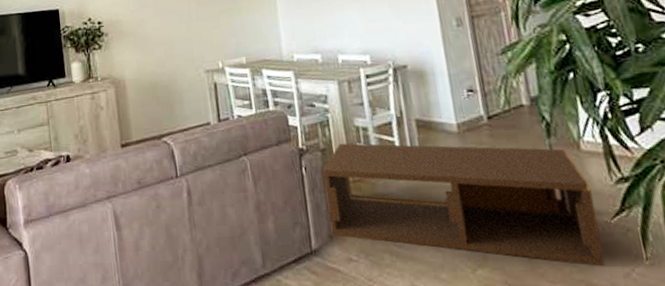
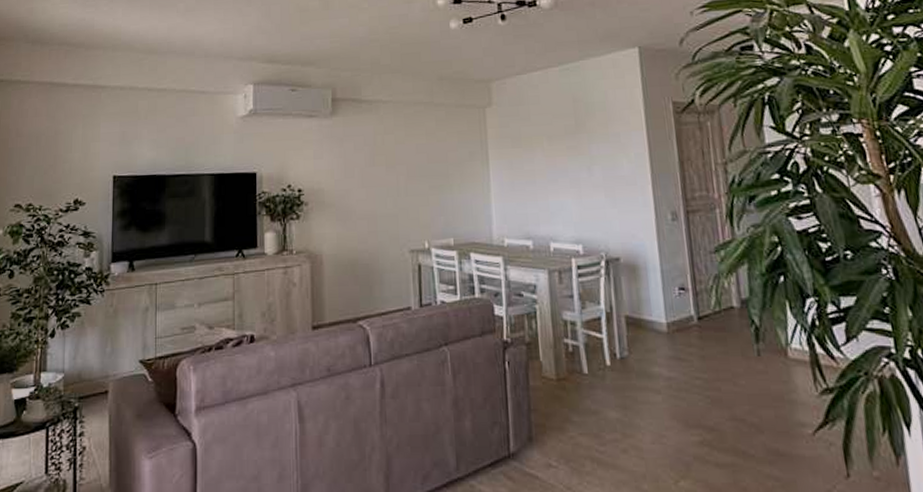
coffee table: present [321,143,606,266] -> none [525,337,808,481]

